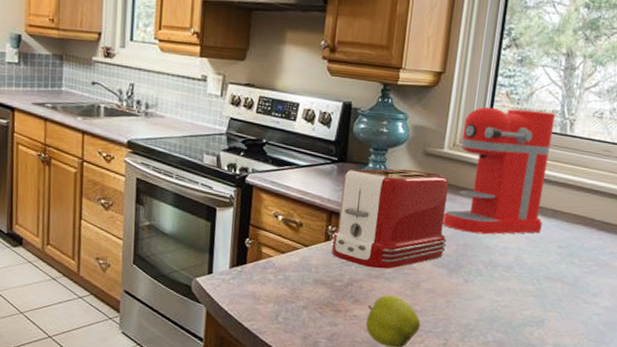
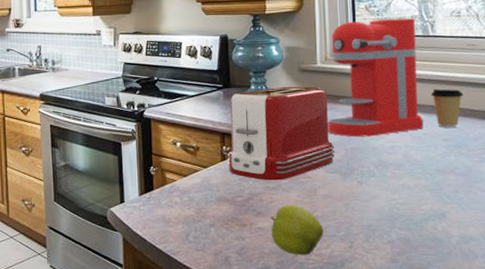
coffee cup: none [554,192,588,236] -> present [430,89,464,129]

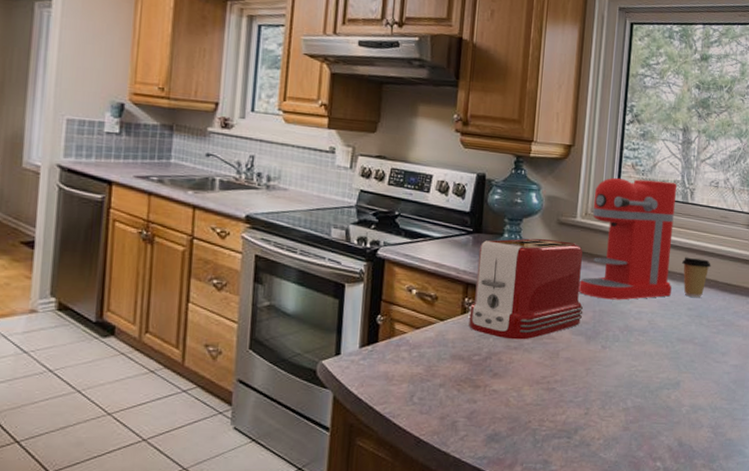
apple: present [270,204,324,256] -> none [505,366,562,422]

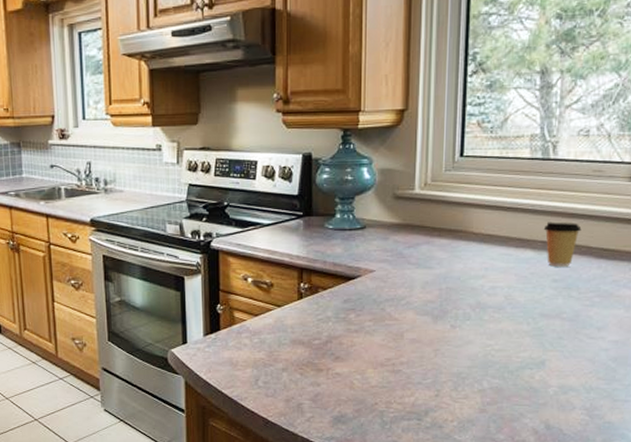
toaster: present [468,238,583,340] -> none [305,216,427,323]
coffee maker: present [578,177,678,300] -> none [421,137,536,276]

